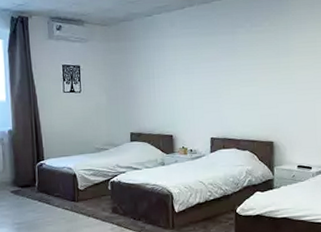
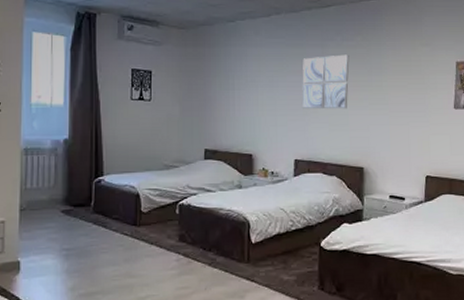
wall art: none [215,39,258,92] -> present [301,54,349,110]

